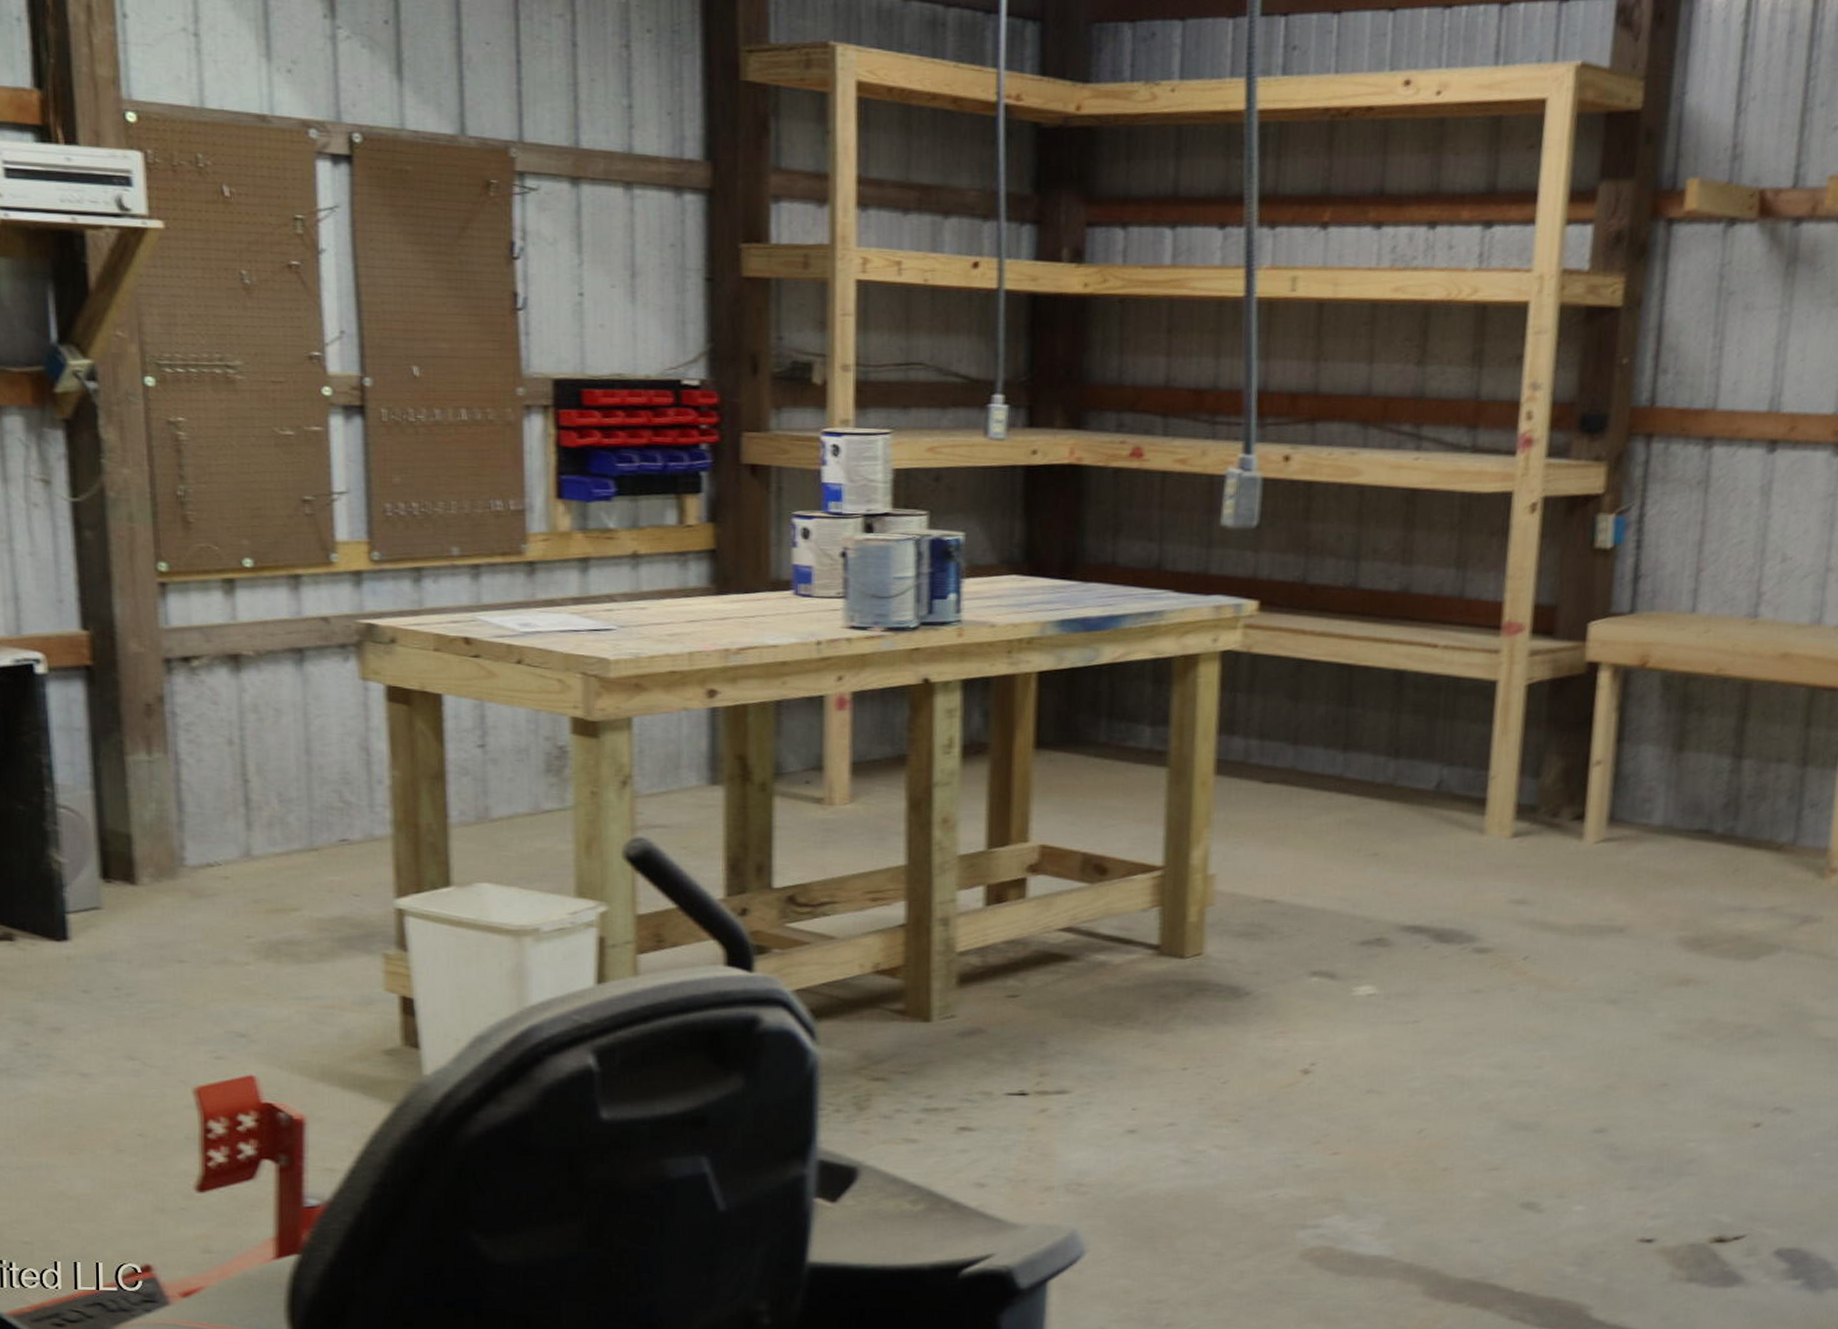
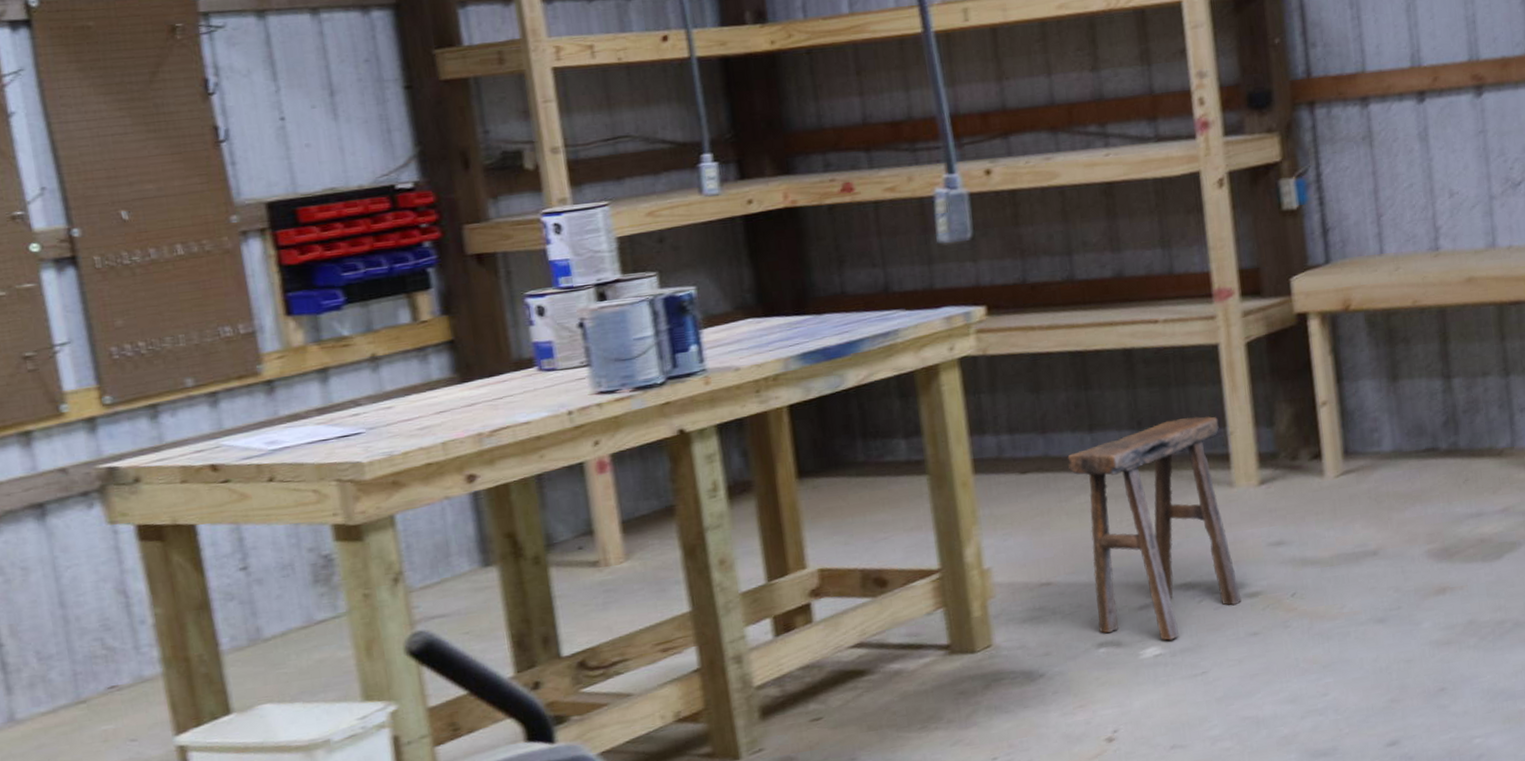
stool: none [1314,753,1481,982] -> present [1067,416,1242,641]

